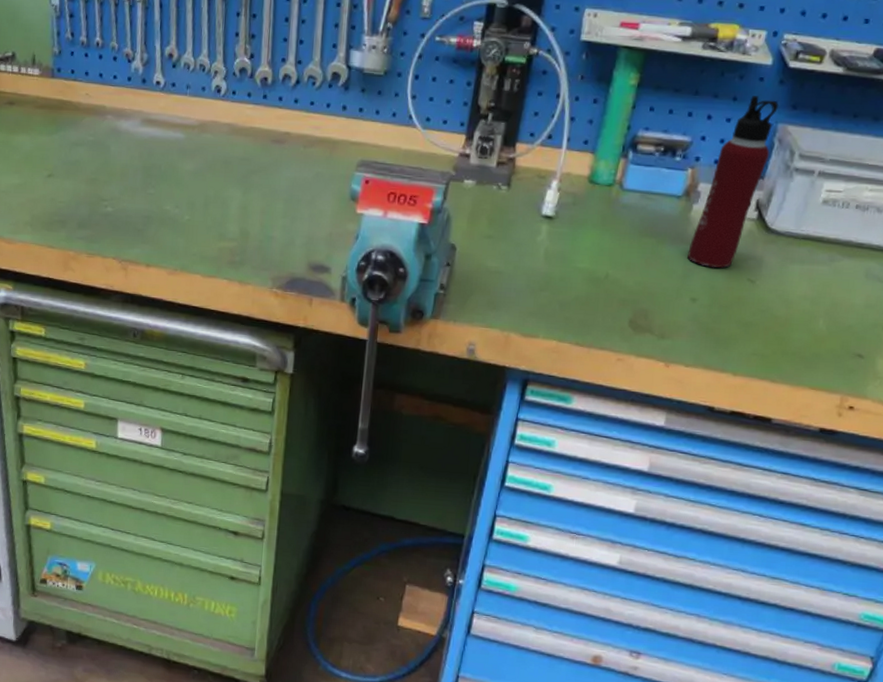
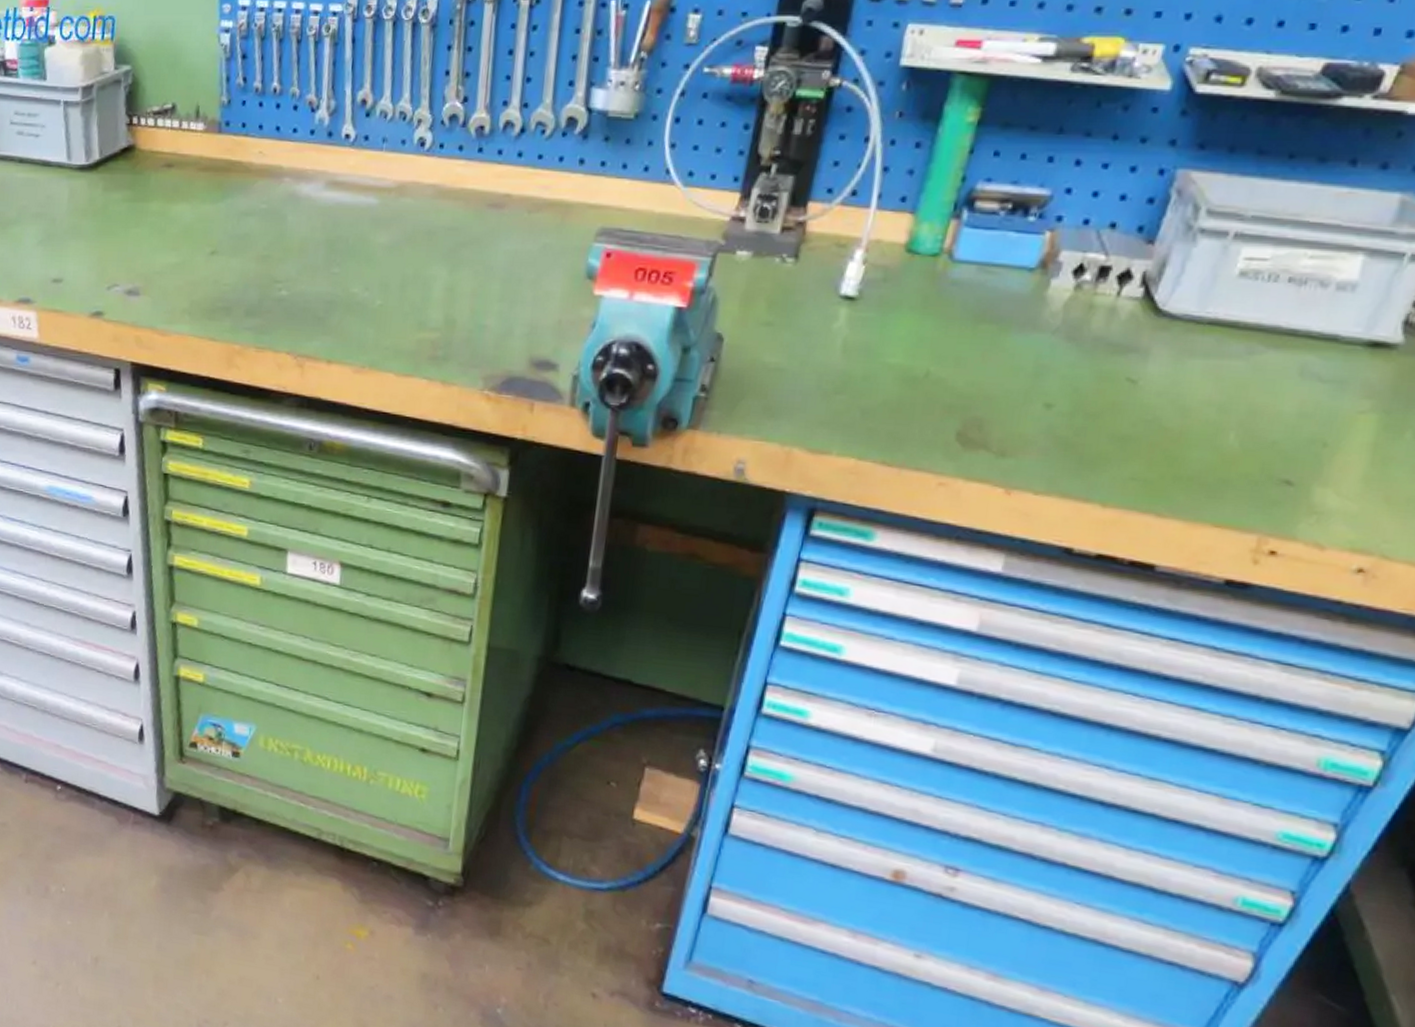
water bottle: present [687,96,778,268] -> none [1041,132,1178,363]

